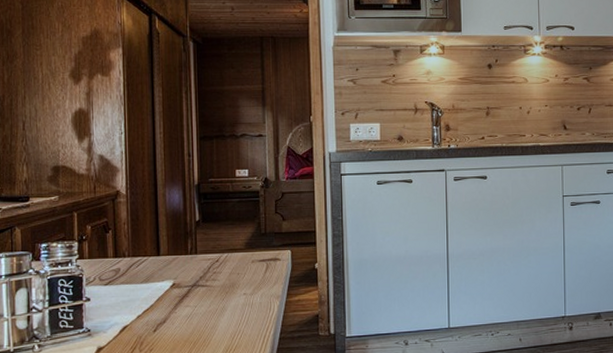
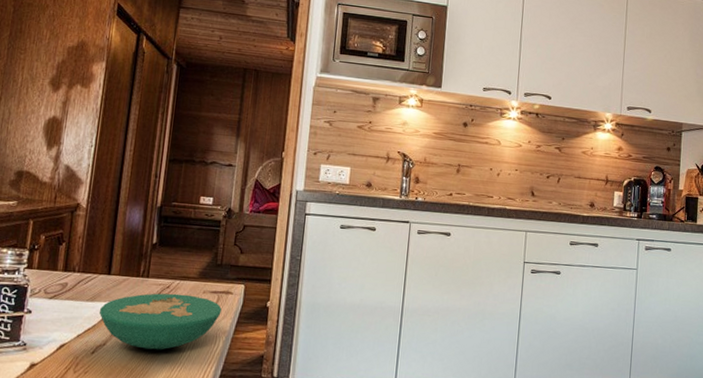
bowl: none [154,266,272,322] -> present [99,293,222,350]

